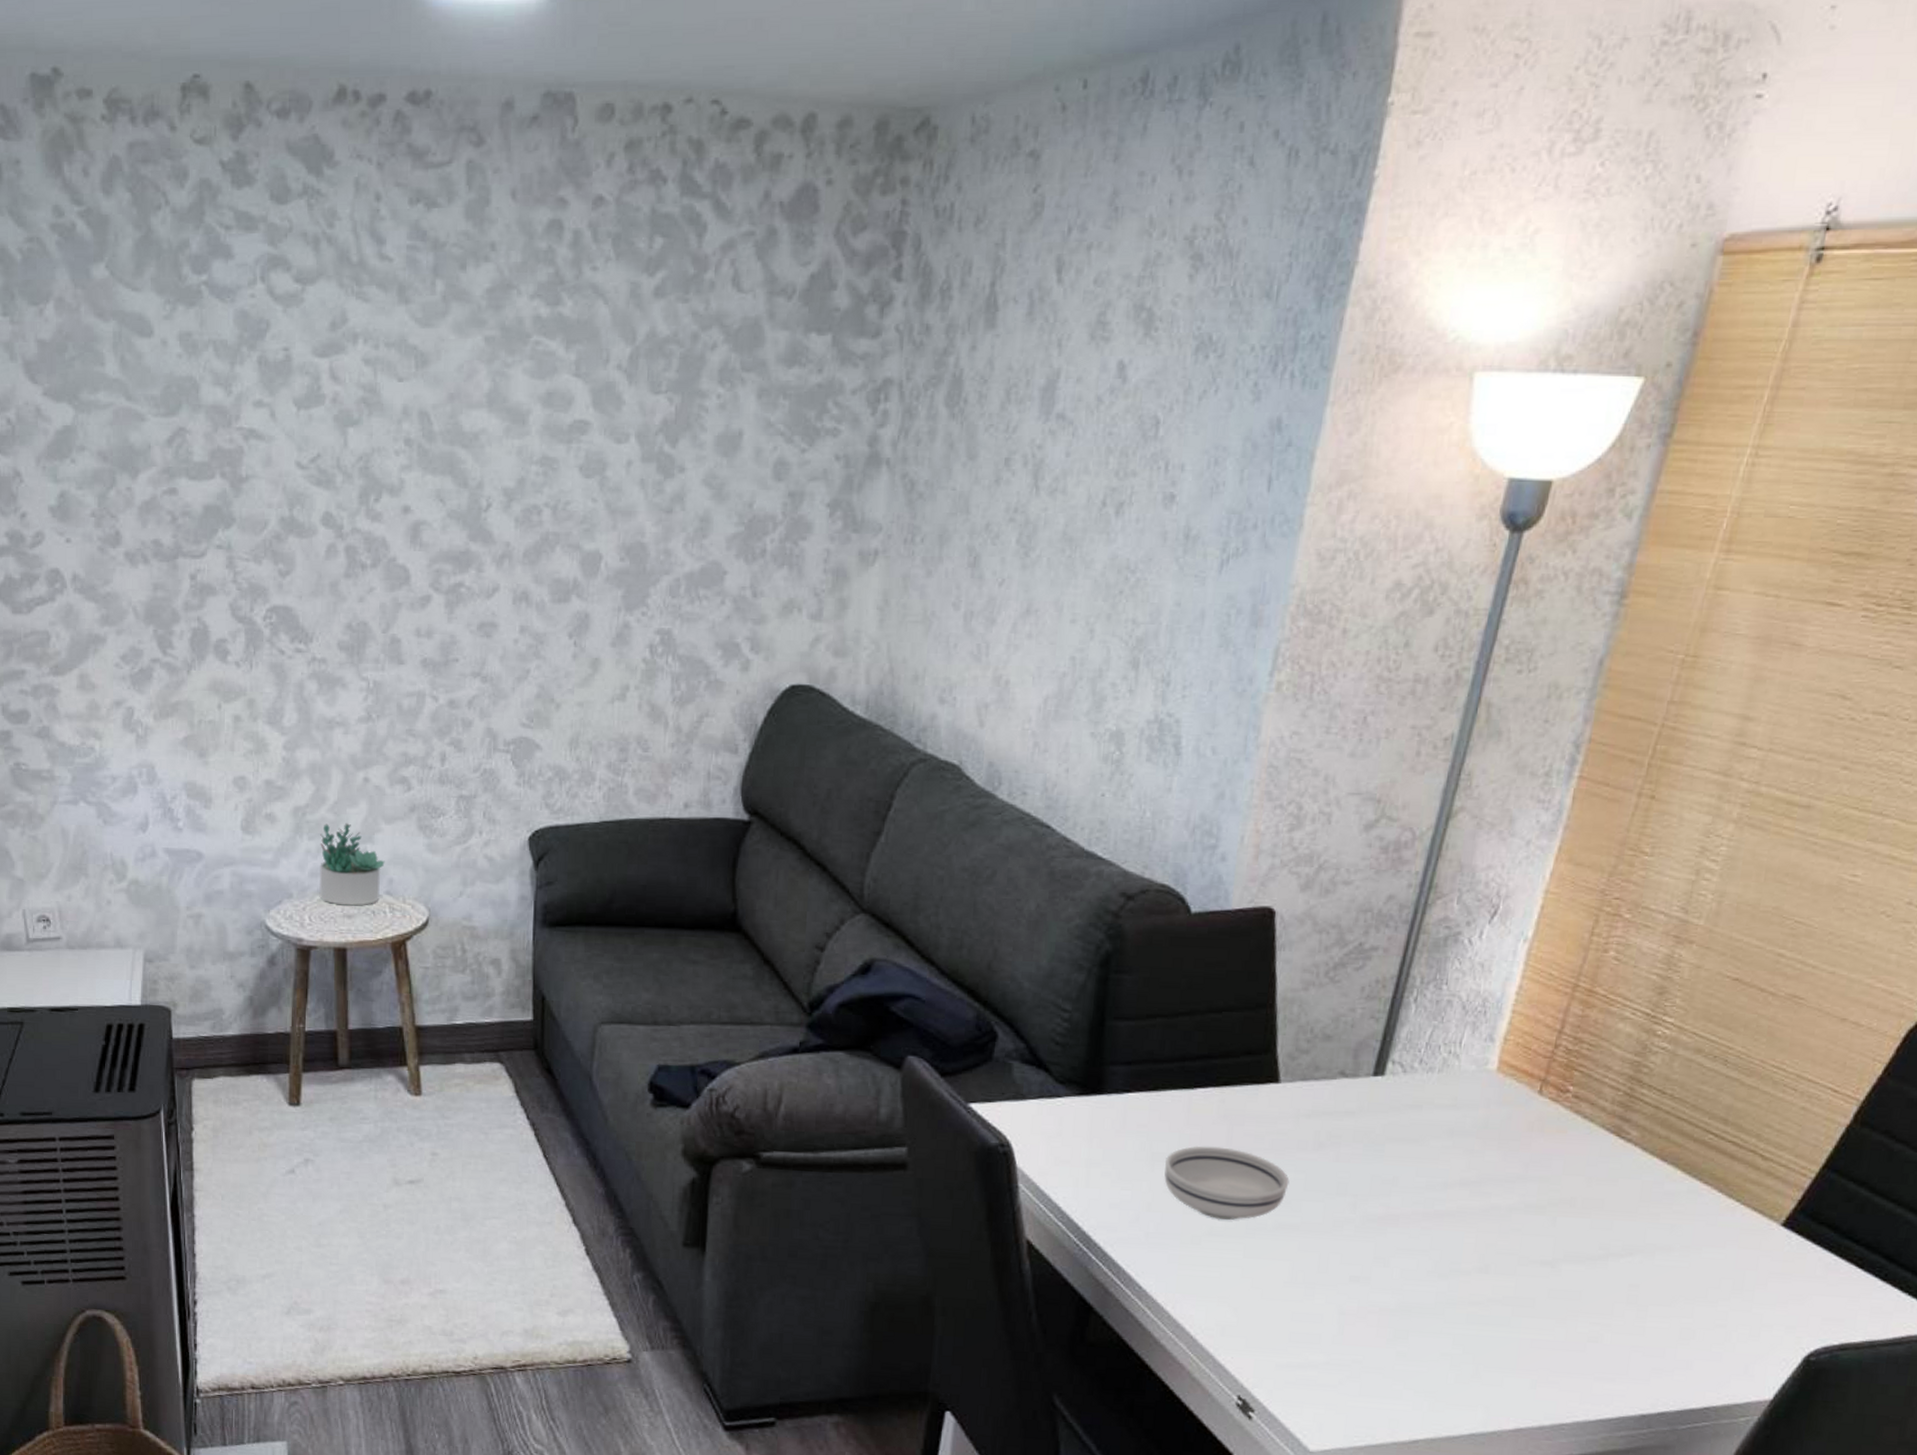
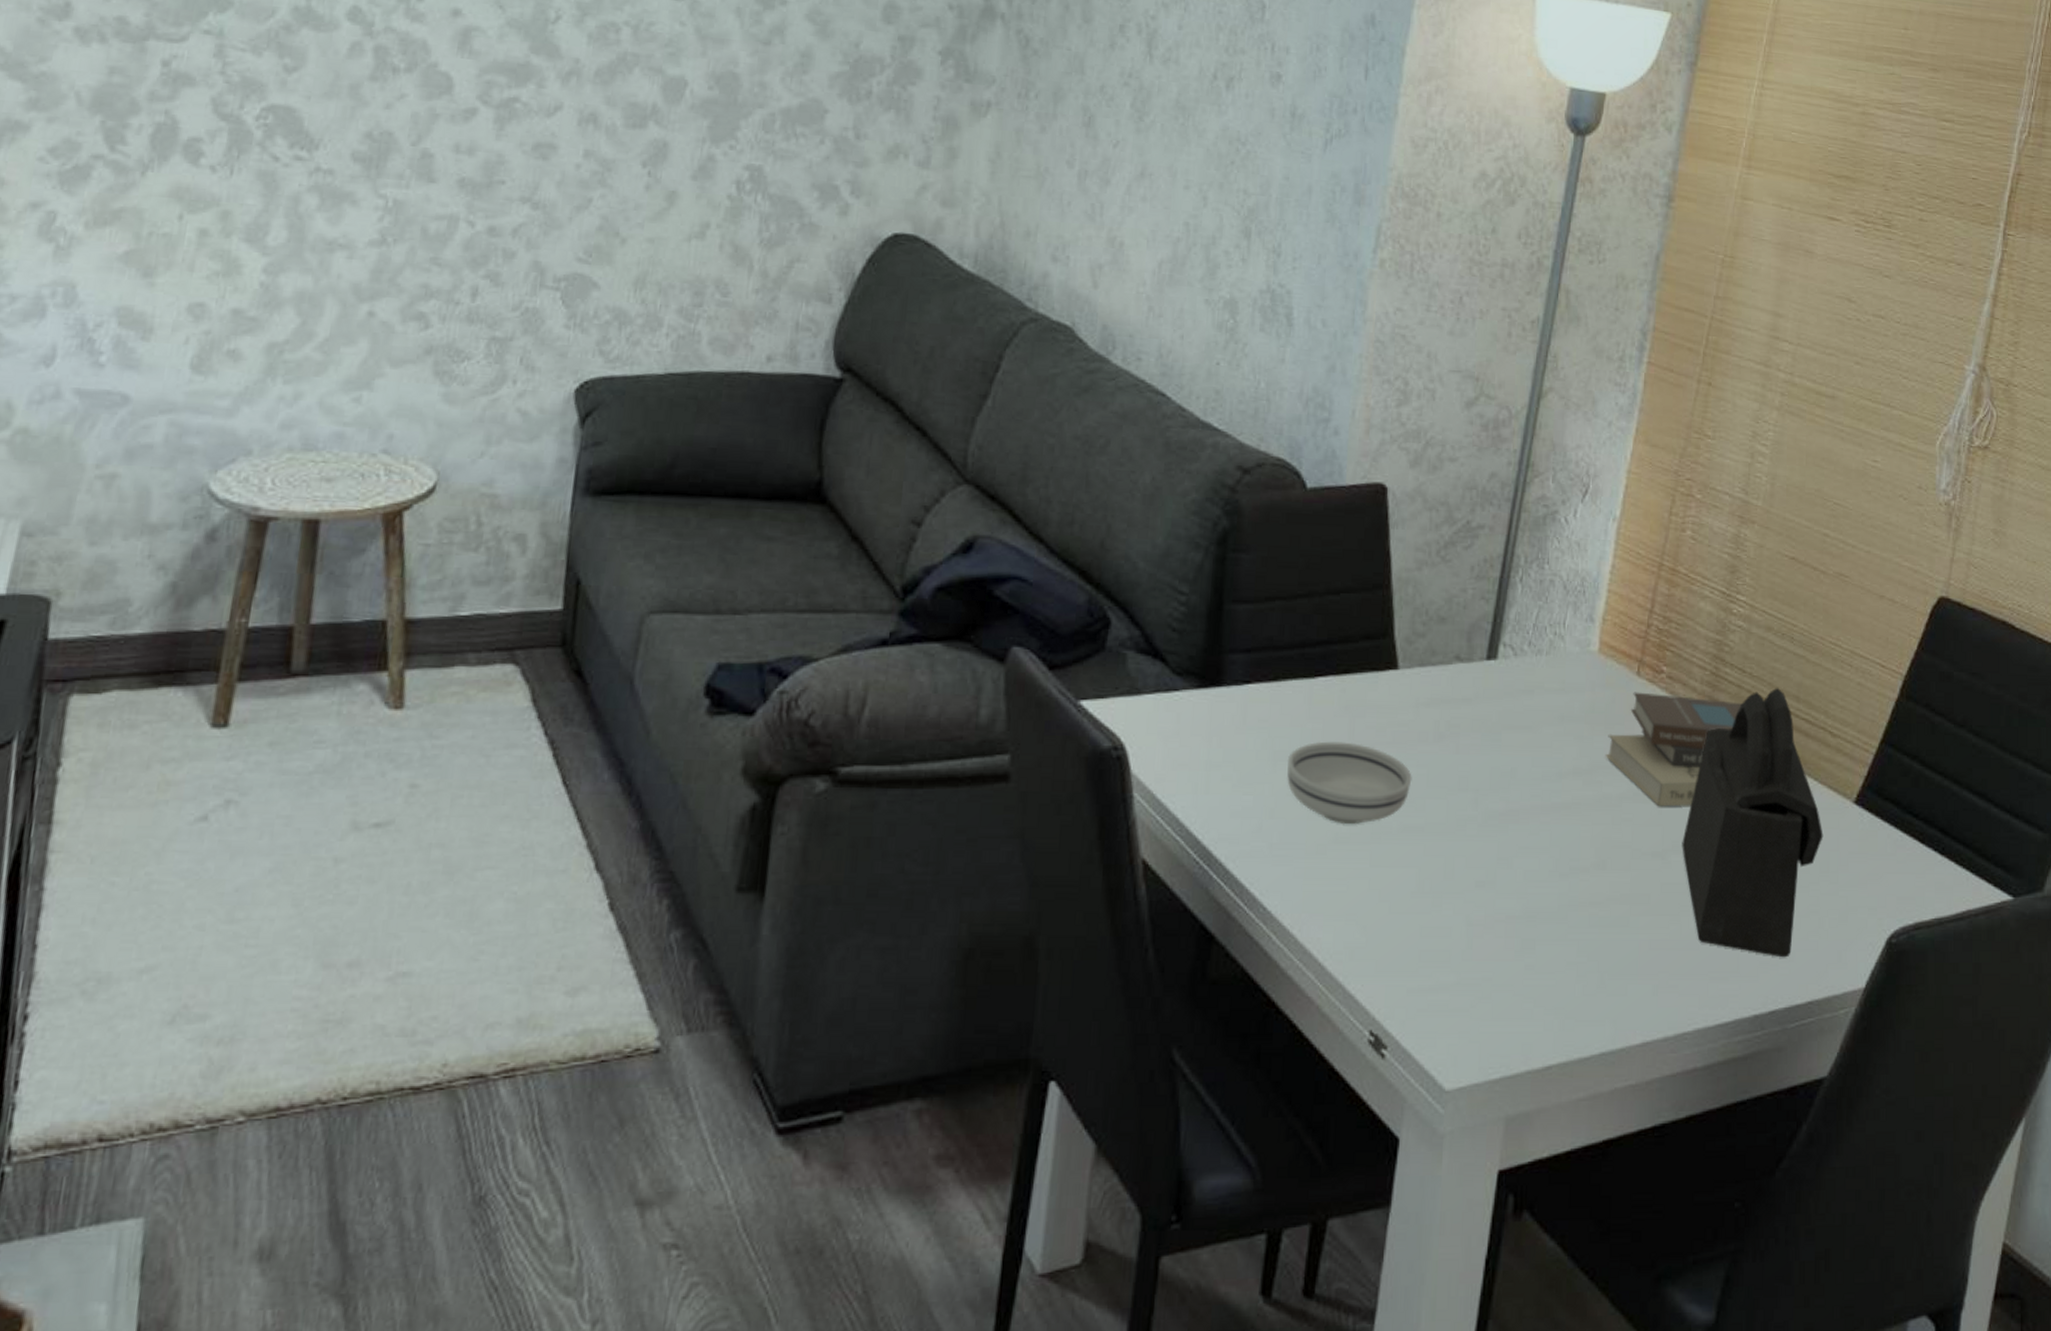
succulent plant: present [319,823,385,906] -> none [289,365,385,467]
books: none [1496,1109,1658,1220] -> present [1605,692,1742,807]
handbag: none [1574,1109,1741,1366] -> present [1682,687,1824,958]

